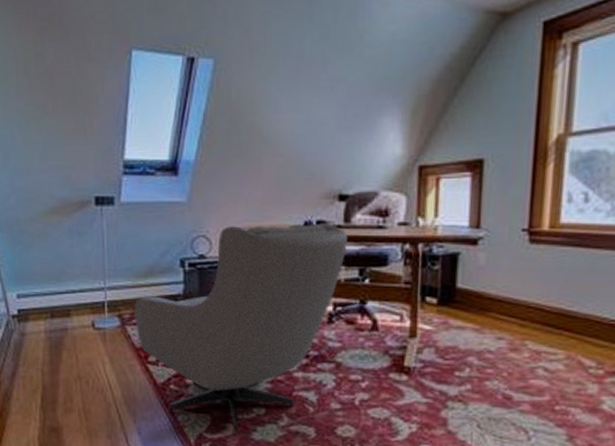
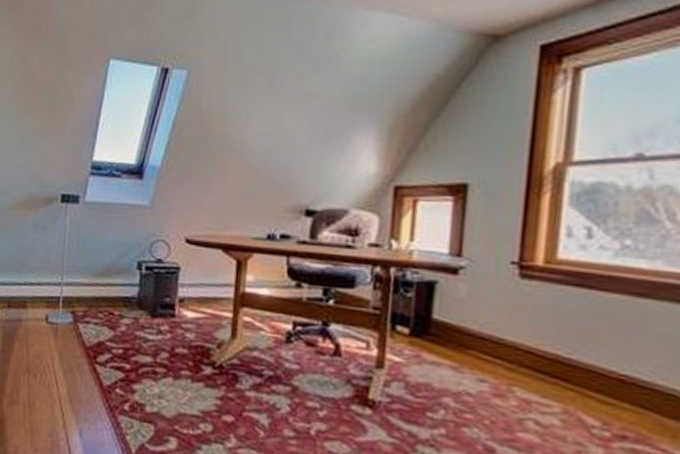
armchair: present [135,223,347,429] -> none [87,233,313,444]

